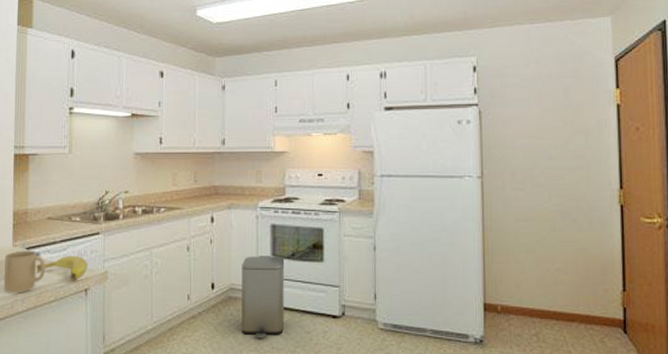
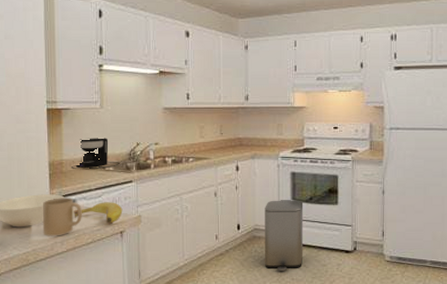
coffee maker: none [35,185,87,220] -> present [70,138,120,170]

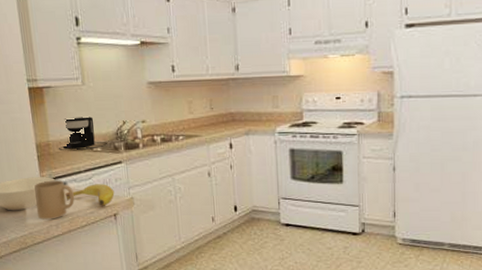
pedal bin: present [265,200,304,271] -> none [263,179,307,254]

